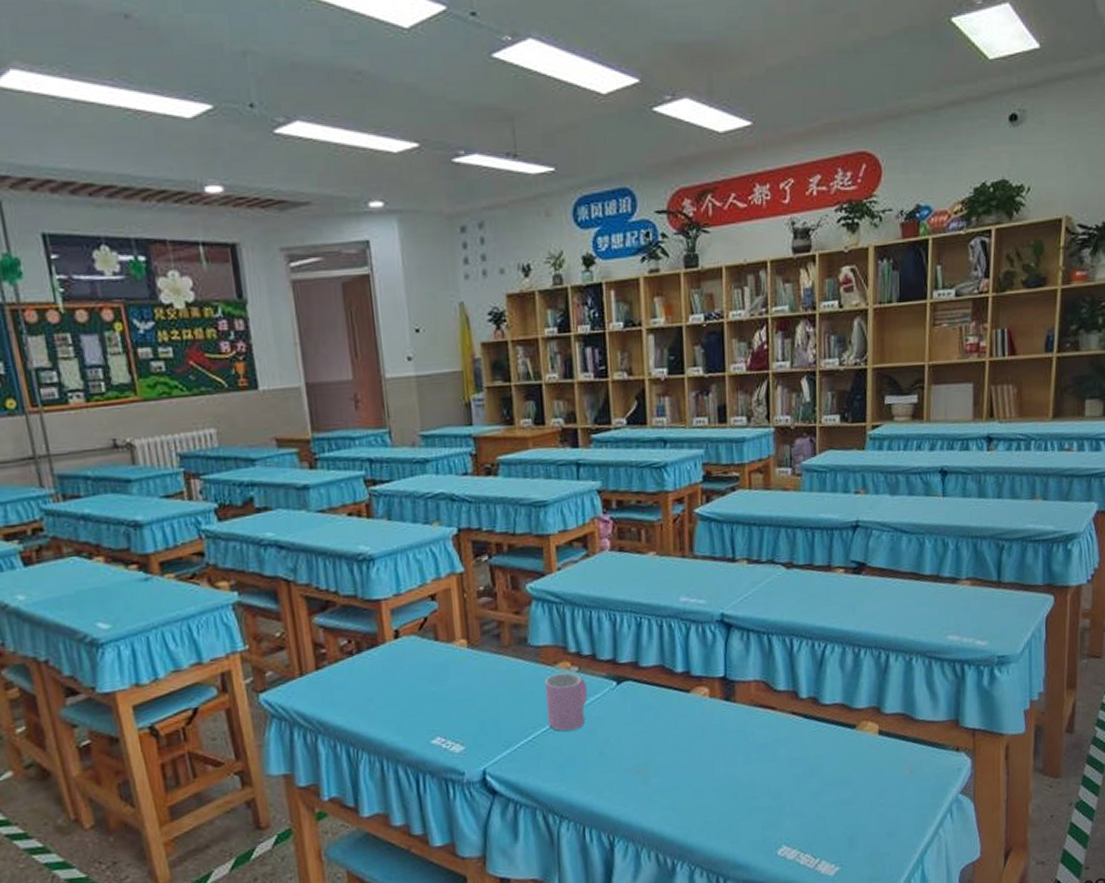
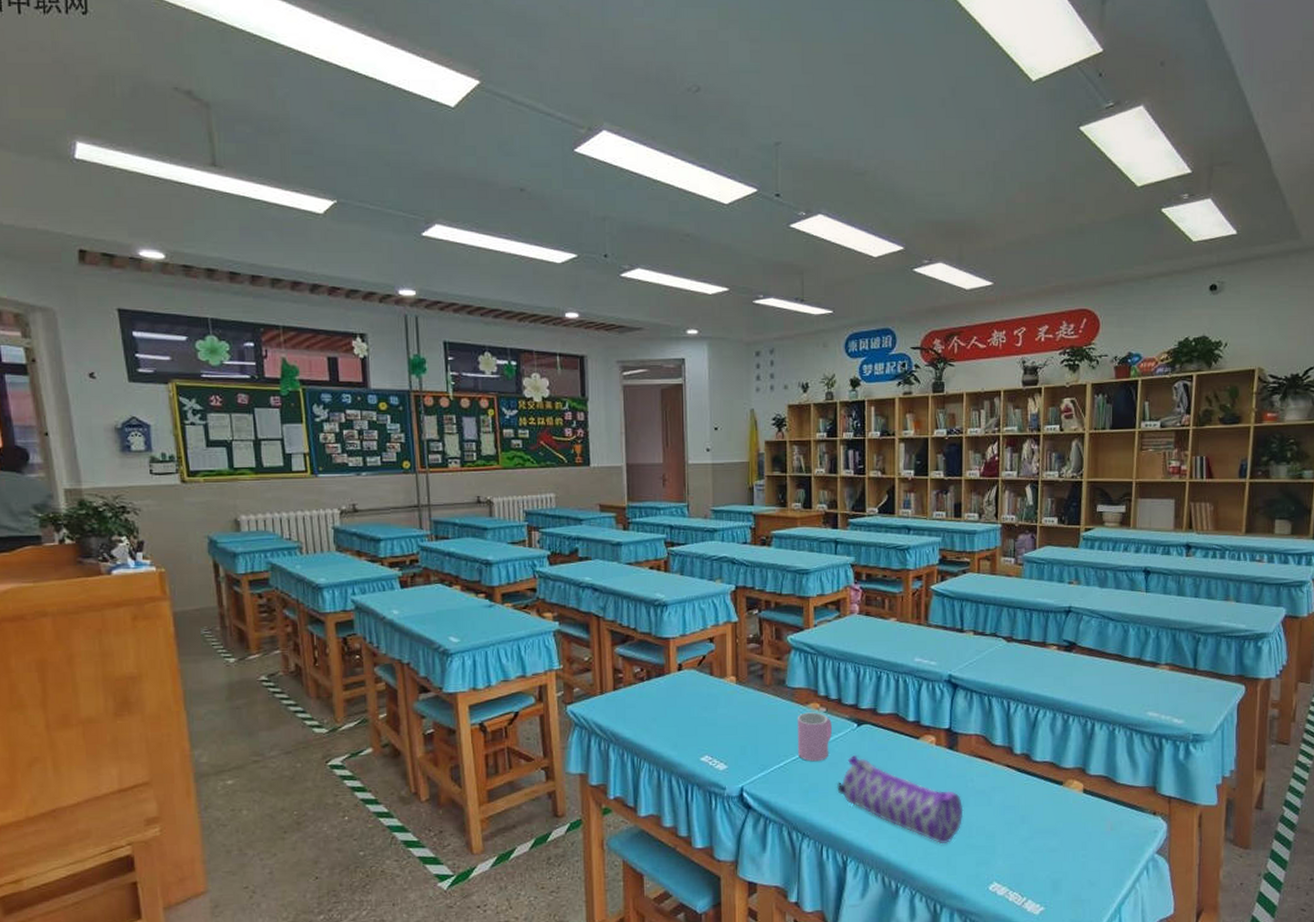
pencil case: none [596,717,745,811] -> present [836,754,964,845]

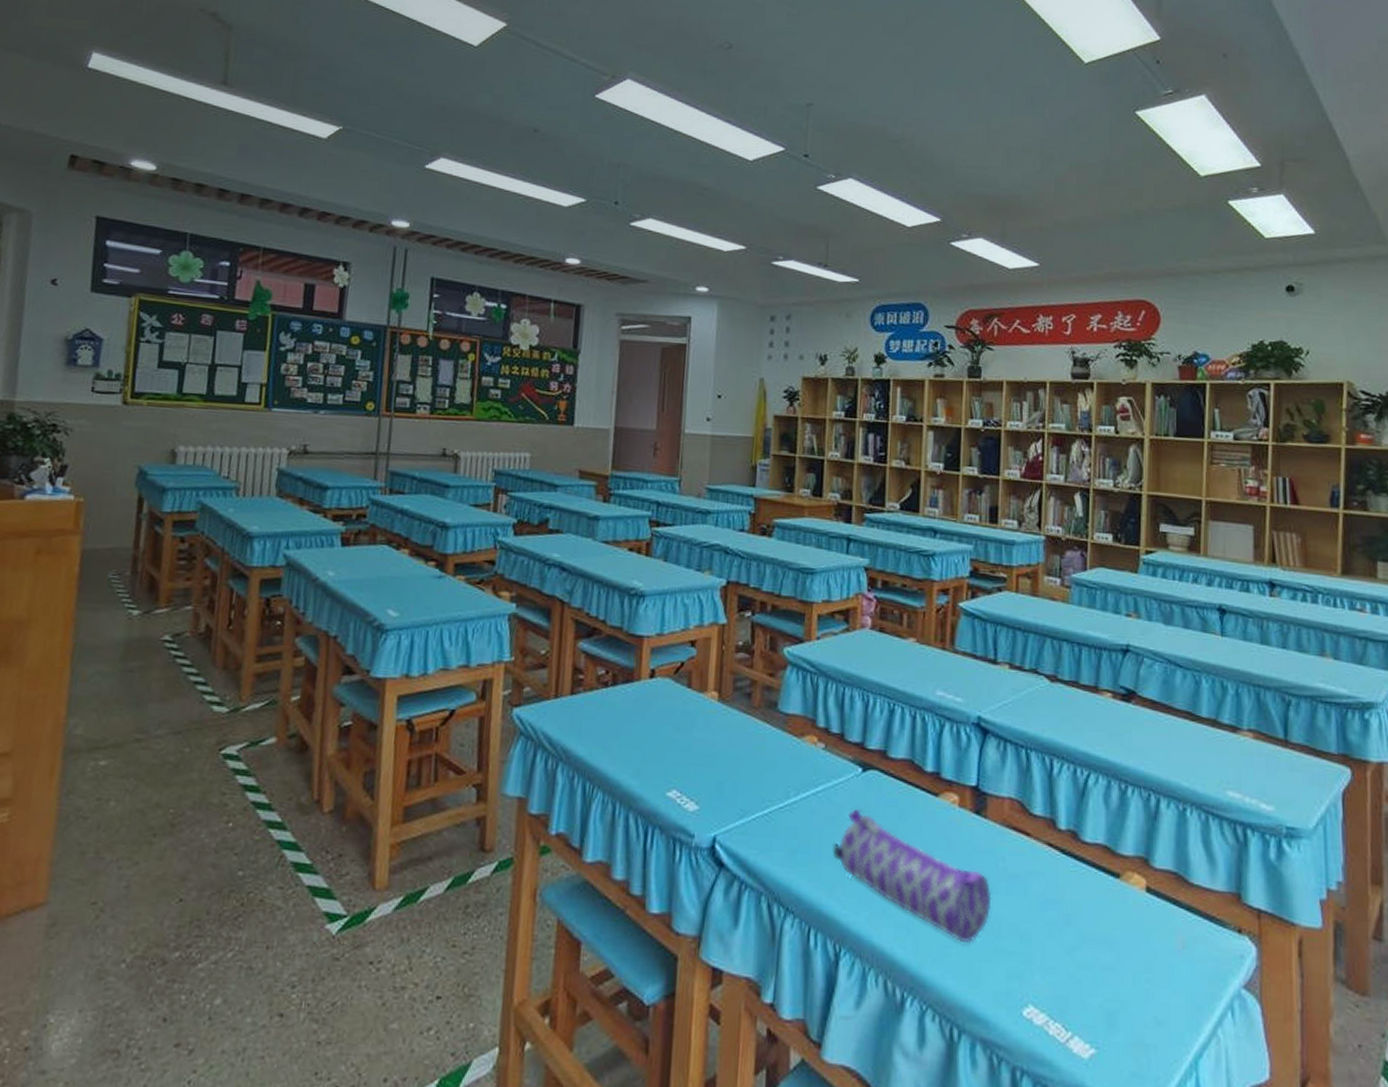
cup: present [797,712,833,762] -> none [786,746,832,813]

